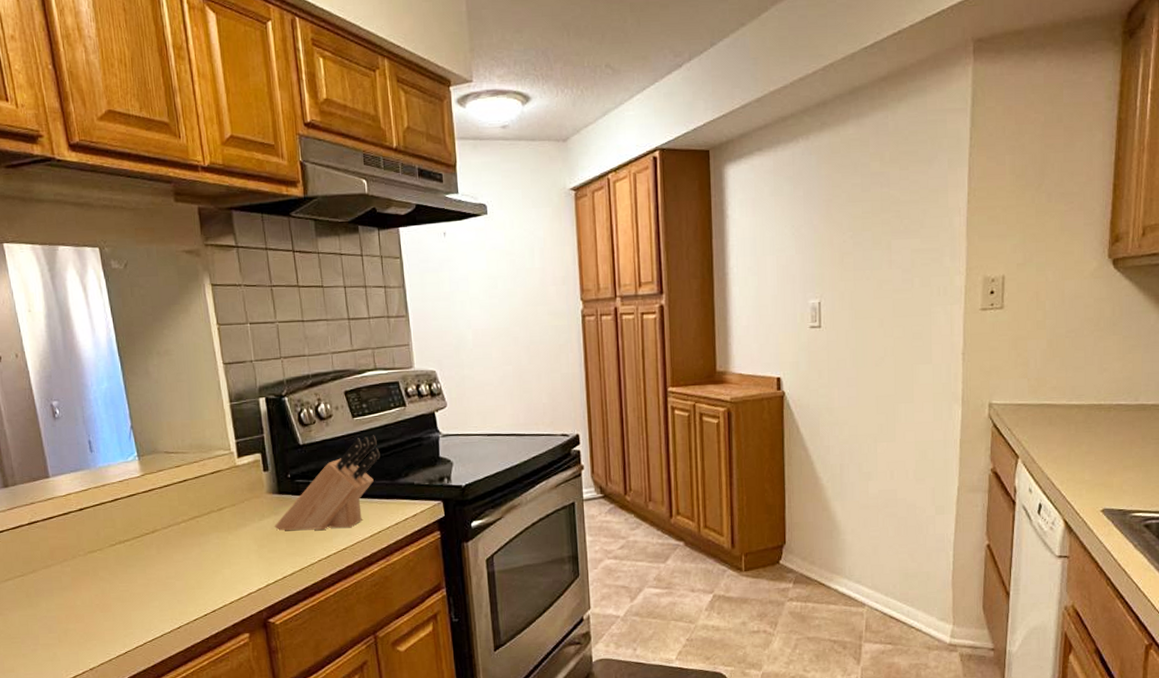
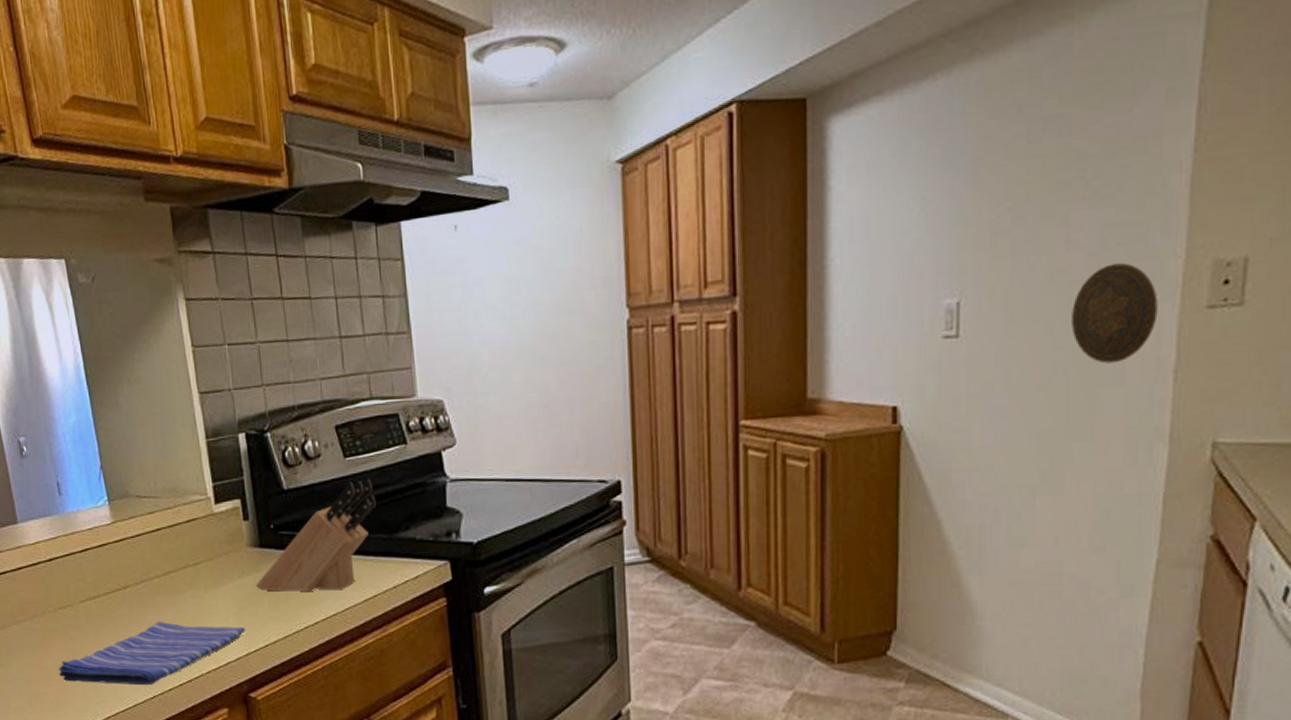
dish towel: none [87,560,265,618] -> present [58,621,245,686]
decorative plate: none [895,277,950,348] -> present [1071,263,1158,364]

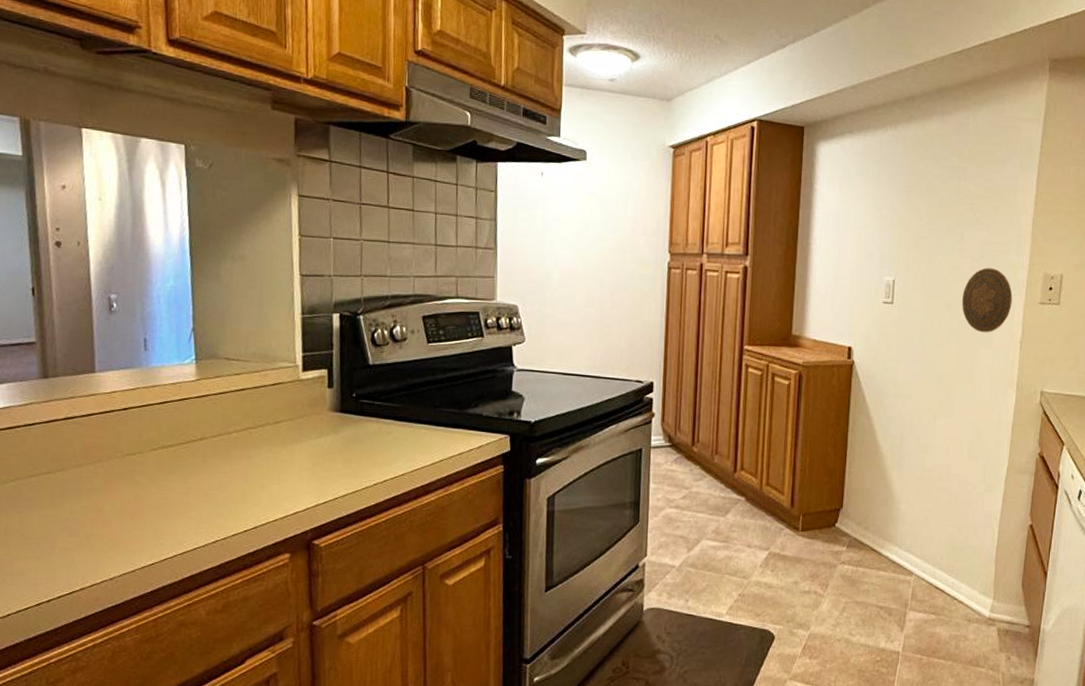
dish towel: present [58,621,245,686] -> none [116,471,317,531]
knife block: present [255,479,376,592] -> none [331,362,452,454]

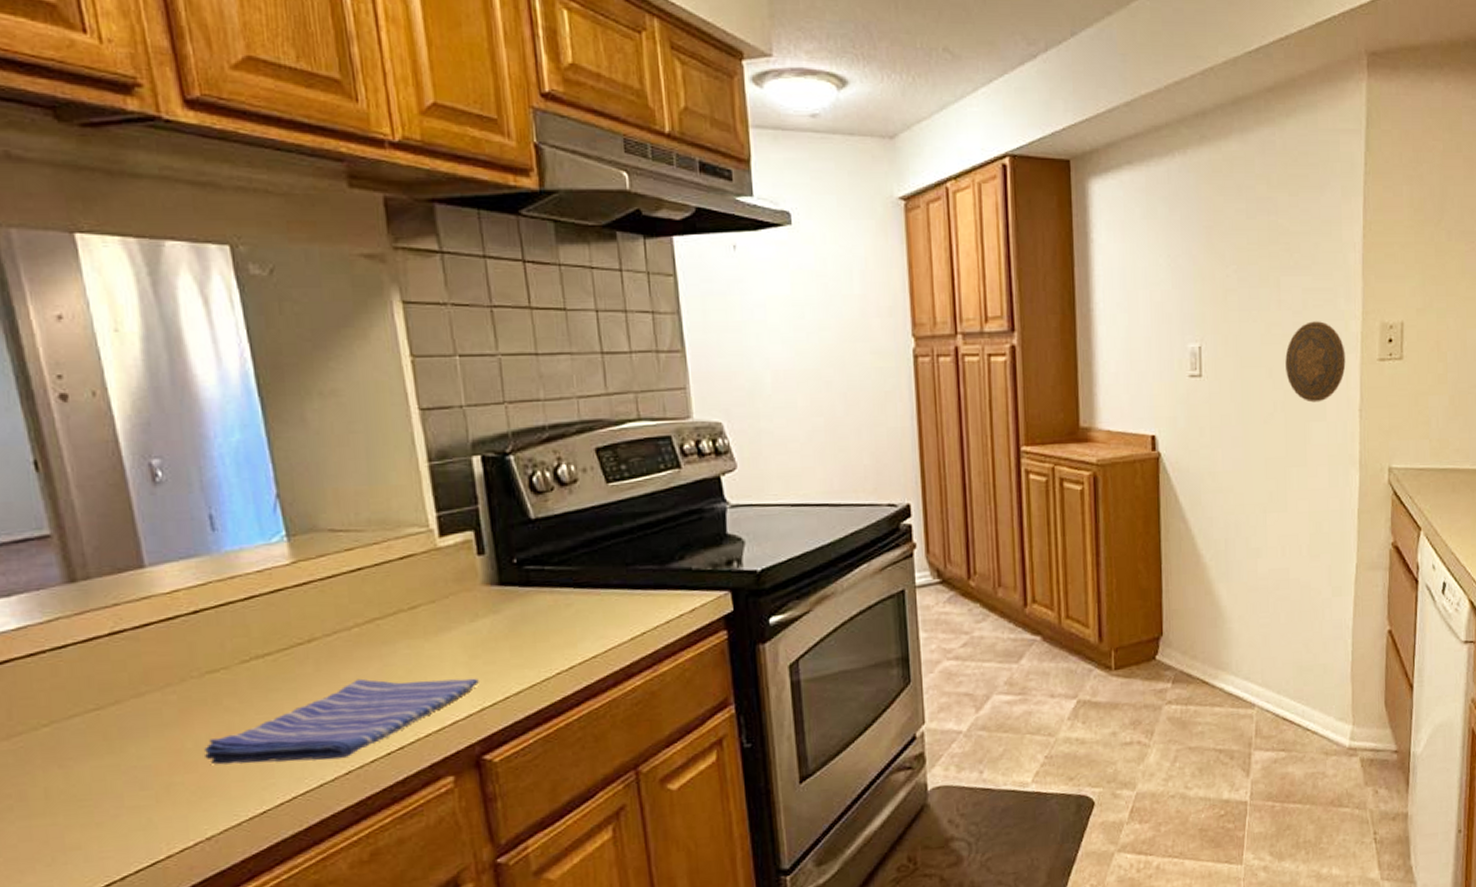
dish towel: none [116,471,317,531] -> present [203,678,479,765]

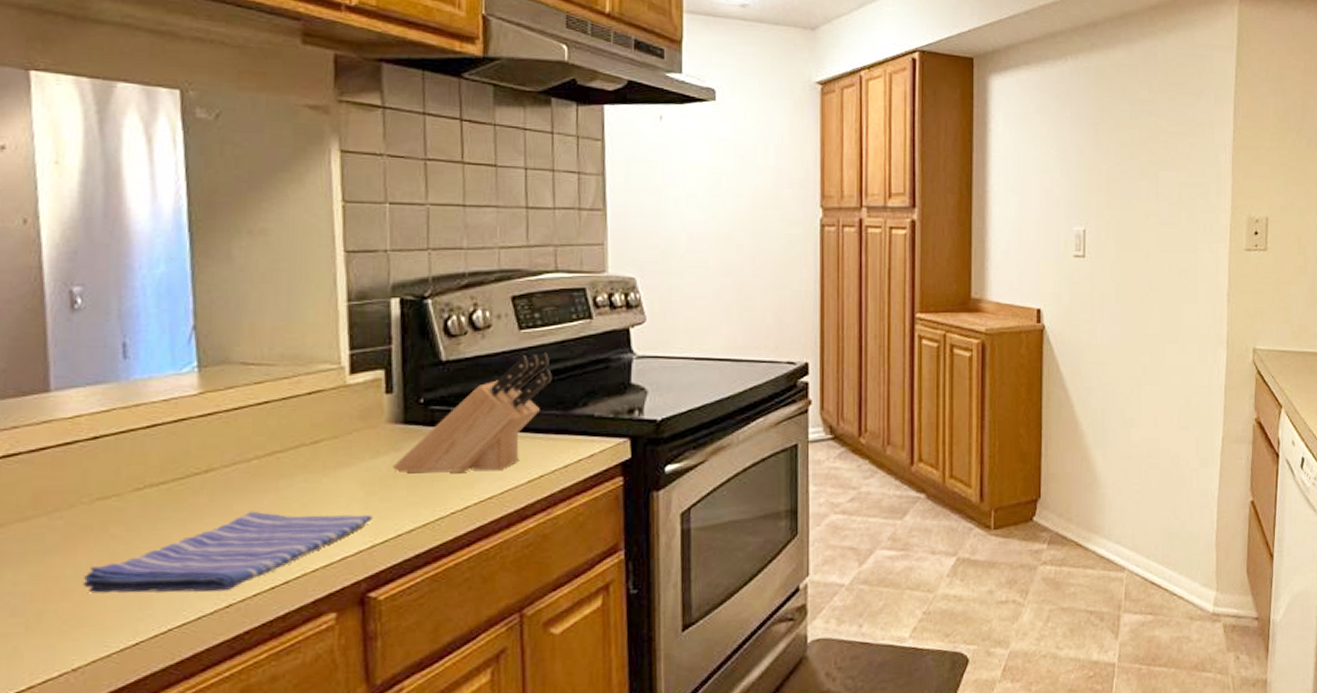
knife block: none [492,505,645,635] -> present [392,352,552,473]
decorative plate: present [1285,321,1346,403] -> none [1161,212,1216,286]

